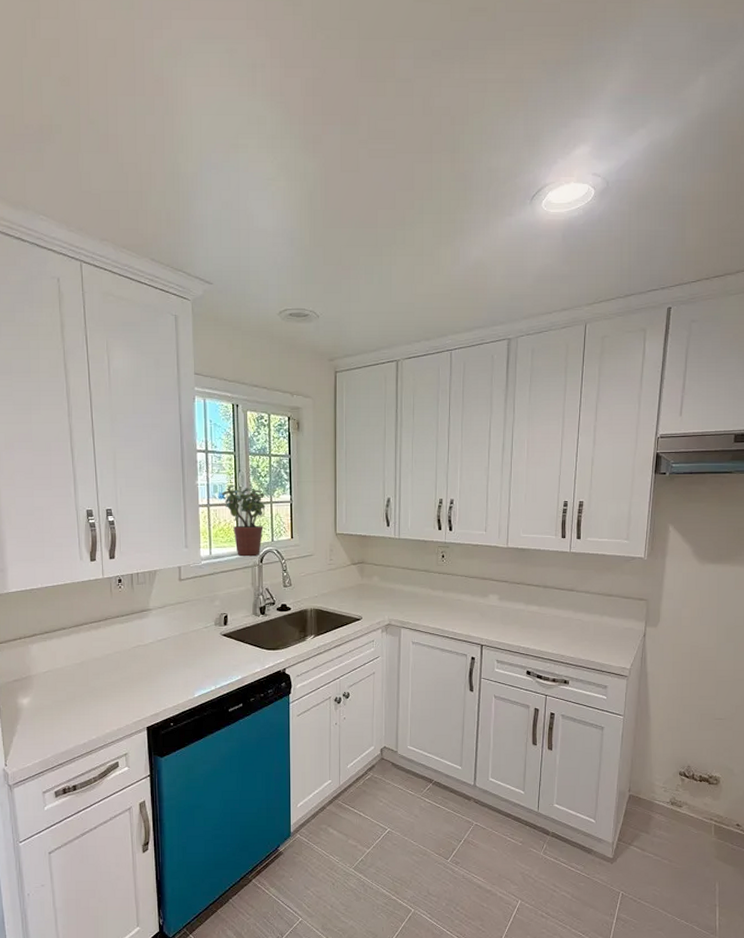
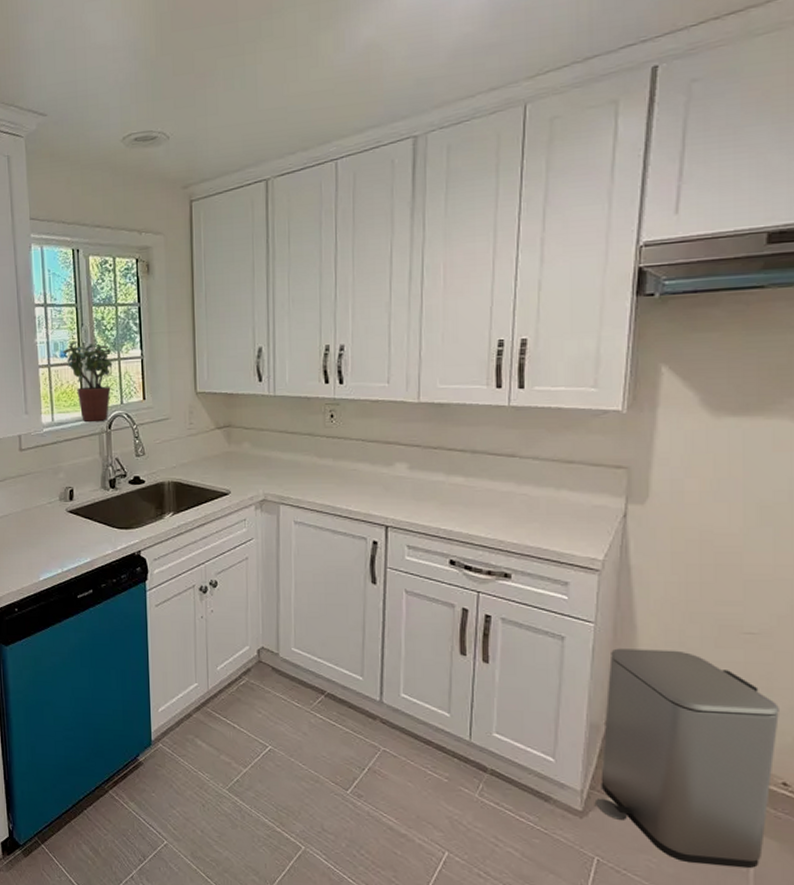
pedal bin: none [622,733,736,888] -> present [596,648,779,868]

